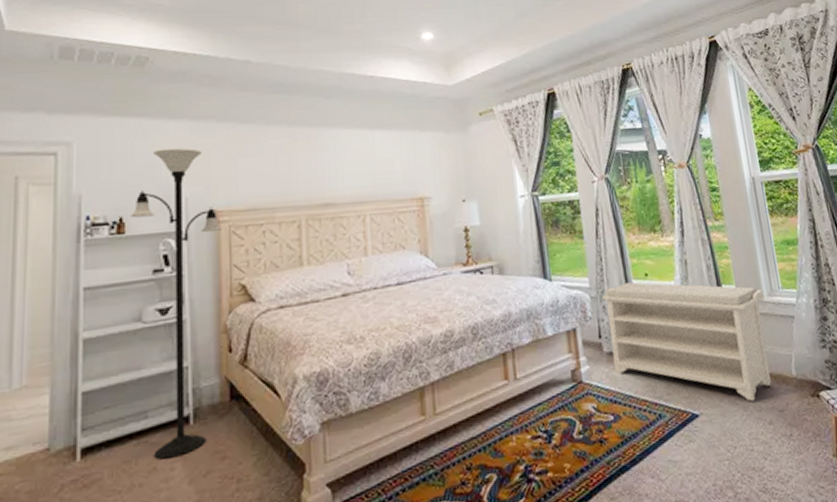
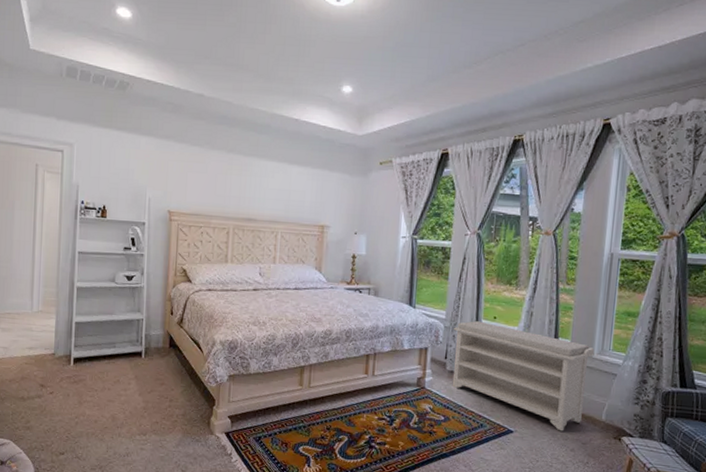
floor lamp: present [130,147,222,460] -> none [111,158,173,377]

